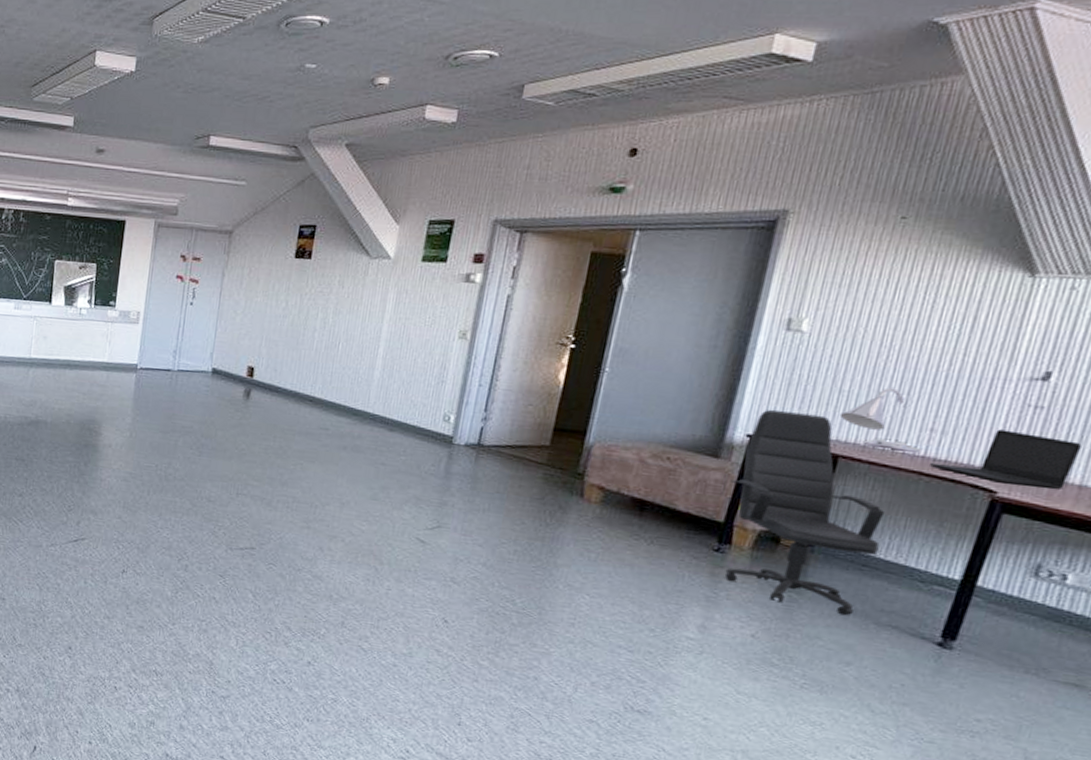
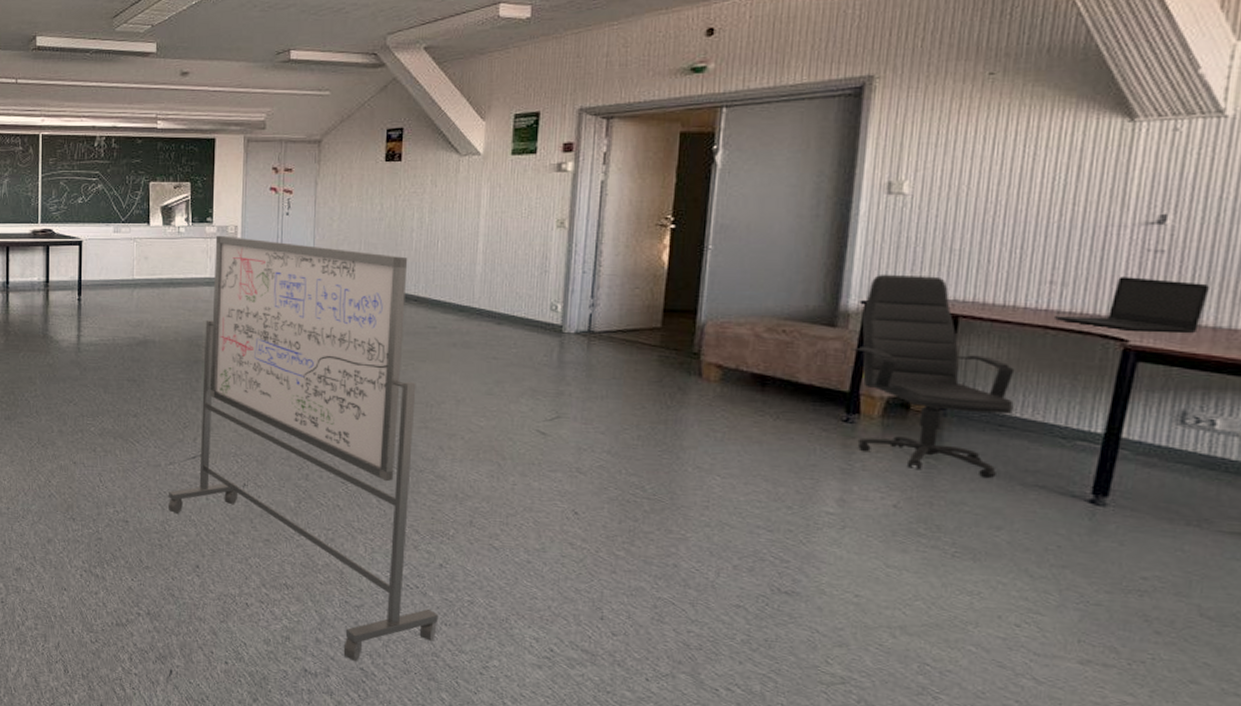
whiteboard: none [46,319,308,751] -> present [168,235,439,662]
table lamp: present [839,387,921,453] -> none [954,243,1043,306]

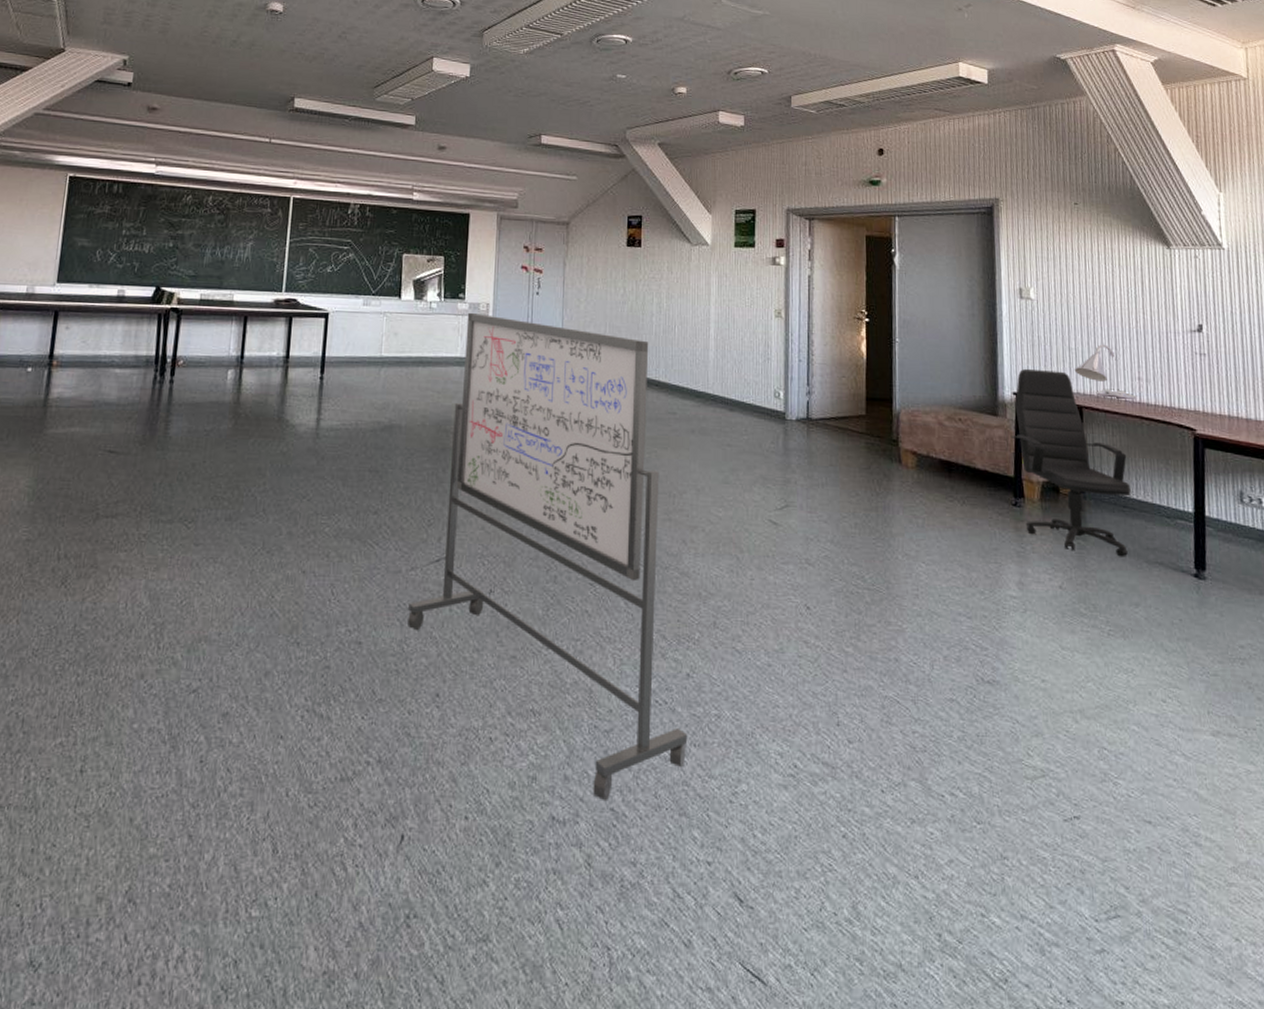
table lamp: none [954,243,1043,306] -> present [1074,344,1137,399]
laptop: present [1053,277,1209,333] -> none [1145,375,1238,423]

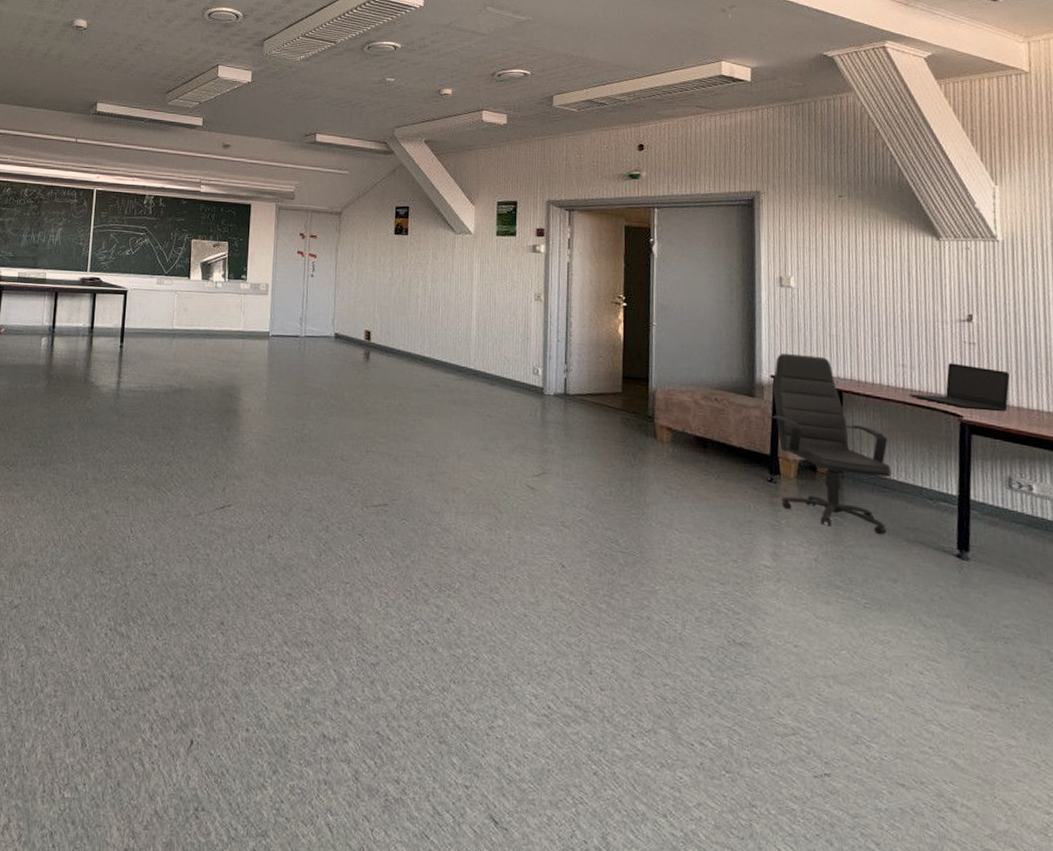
whiteboard: present [408,312,688,802] -> none [196,291,448,726]
table lamp: present [1074,344,1137,399] -> none [834,331,900,385]
laptop: none [1145,375,1238,423] -> present [908,363,1010,411]

